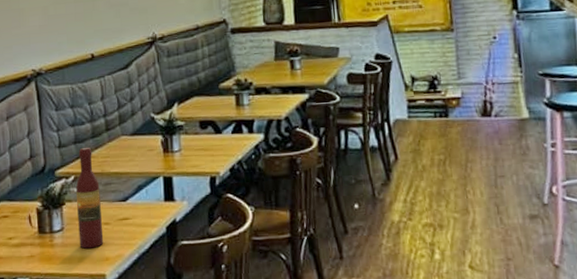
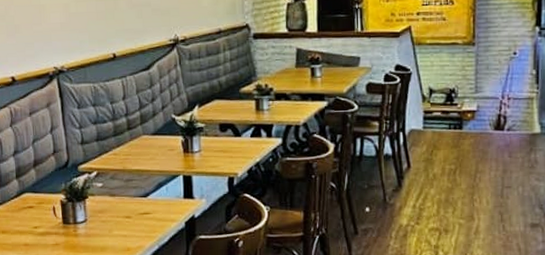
wine bottle: present [75,147,104,249] -> none [98,144,126,239]

